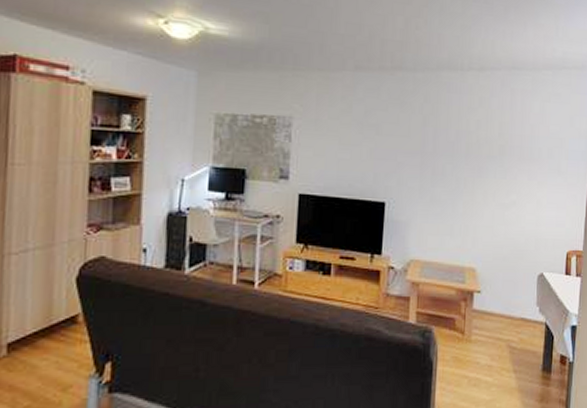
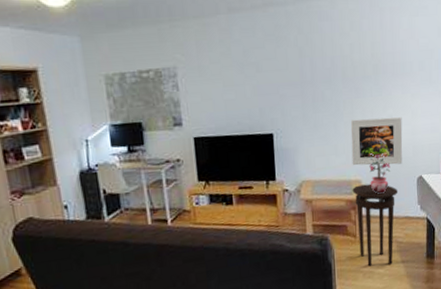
stool: none [464,274,516,374] -> present [352,183,399,266]
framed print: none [467,200,526,257] -> present [350,117,403,166]
potted plant: none [485,239,510,289] -> present [369,152,391,195]

